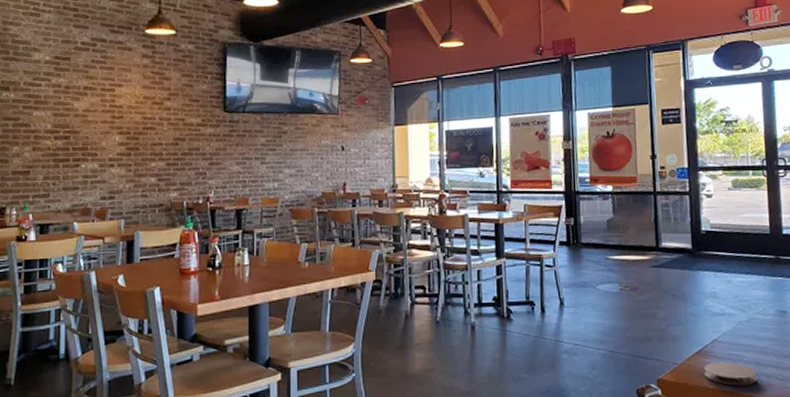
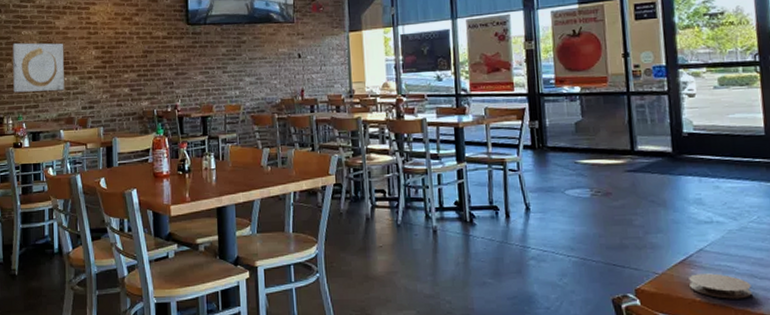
wall art: none [20,124,83,180] -> present [12,42,65,93]

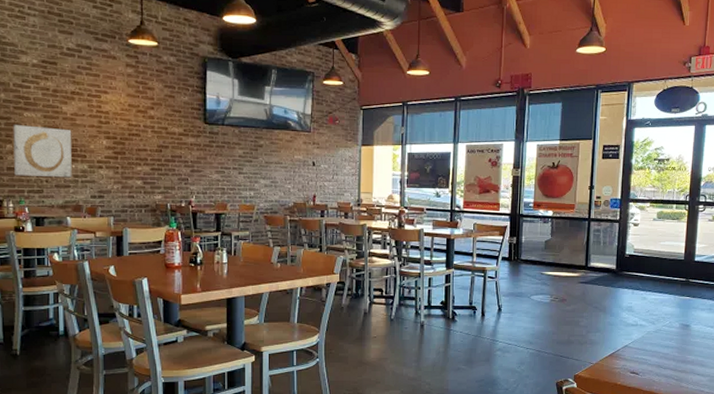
coaster: present [689,273,752,299] -> none [614,364,657,383]

